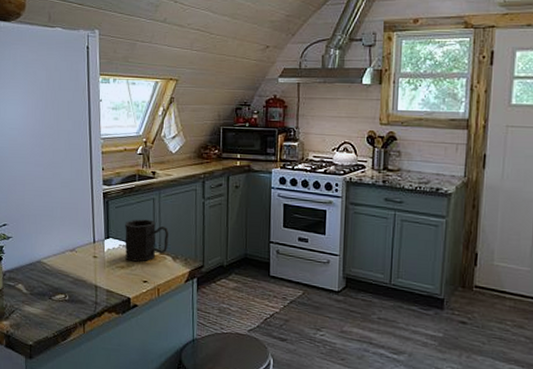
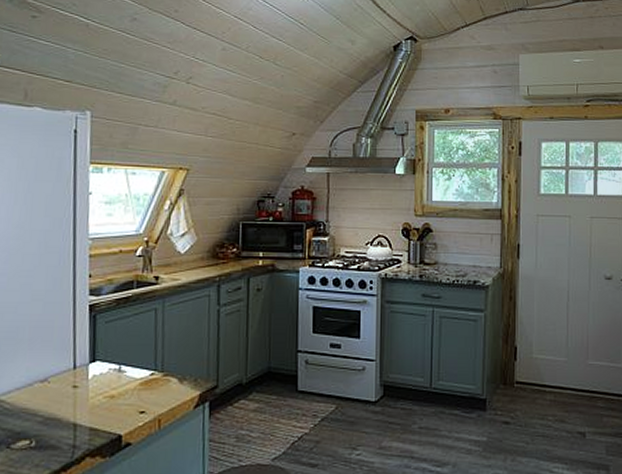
mug: present [125,219,169,262] -> none [116,335,174,388]

